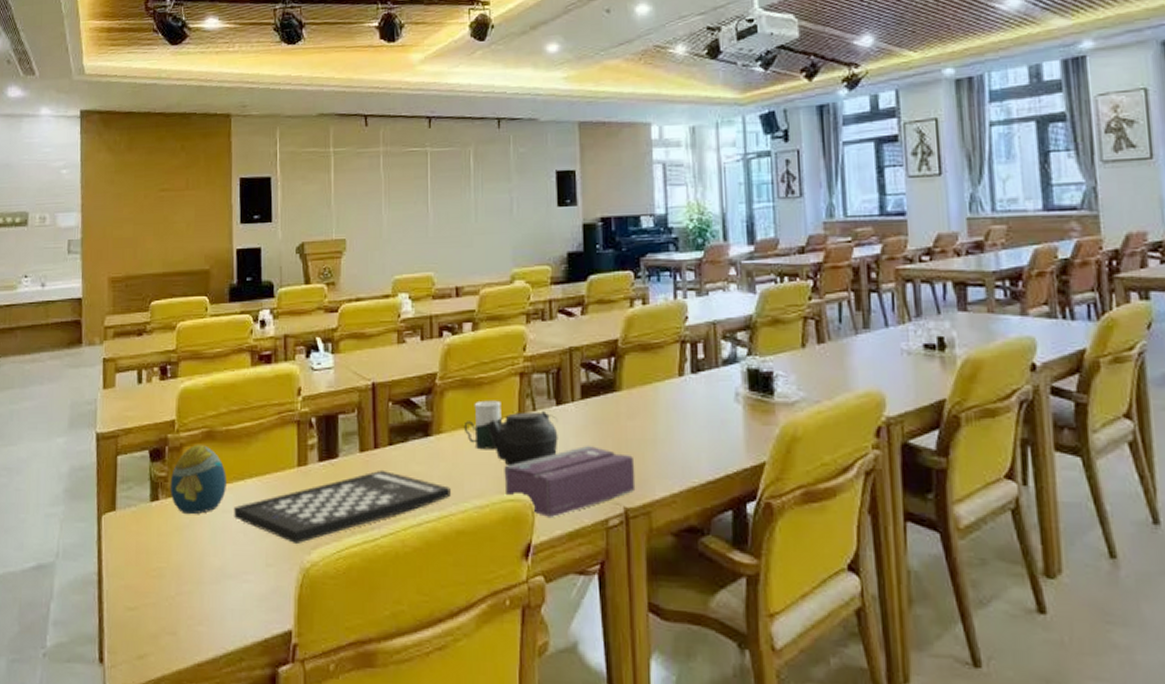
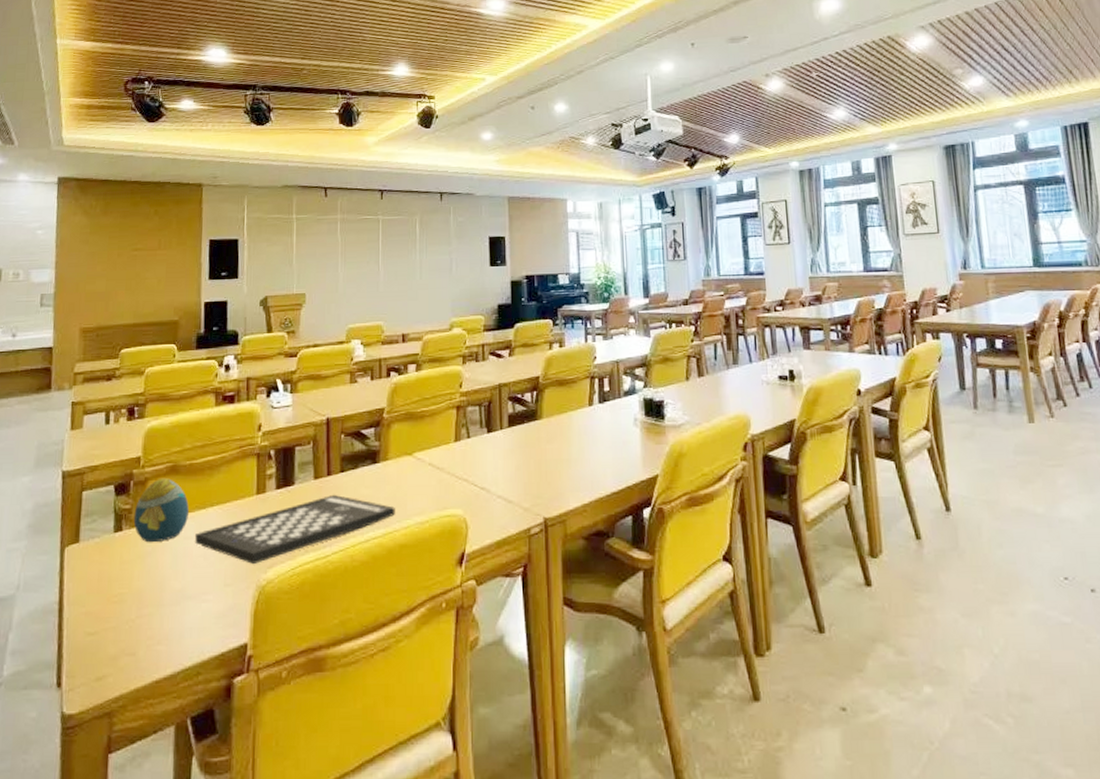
cup: present [463,400,503,450] -> none [407,430,442,473]
teapot: present [485,411,558,467] -> none [426,438,489,487]
tissue box: present [504,445,636,517] -> none [442,465,553,529]

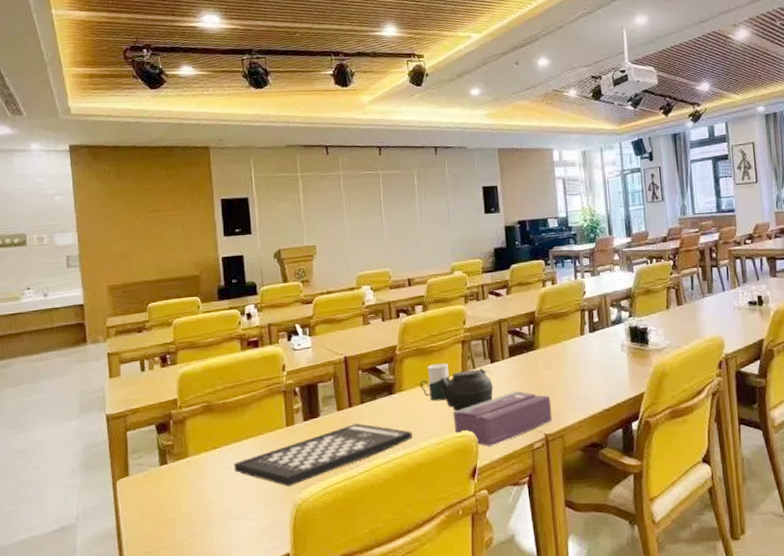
decorative egg: present [133,479,189,543] -> none [176,417,226,473]
cup: none [407,430,442,473] -> present [420,363,450,401]
teapot: none [426,438,489,487] -> present [436,368,494,412]
tissue box: none [442,465,553,529] -> present [453,390,553,446]

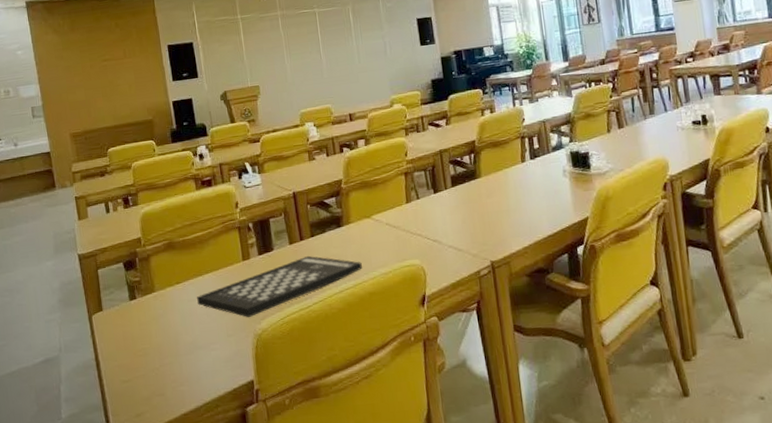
cup: present [420,363,450,401] -> none [366,194,396,232]
teapot: present [436,368,494,412] -> none [382,199,438,242]
tissue box: present [453,390,553,446] -> none [400,219,498,275]

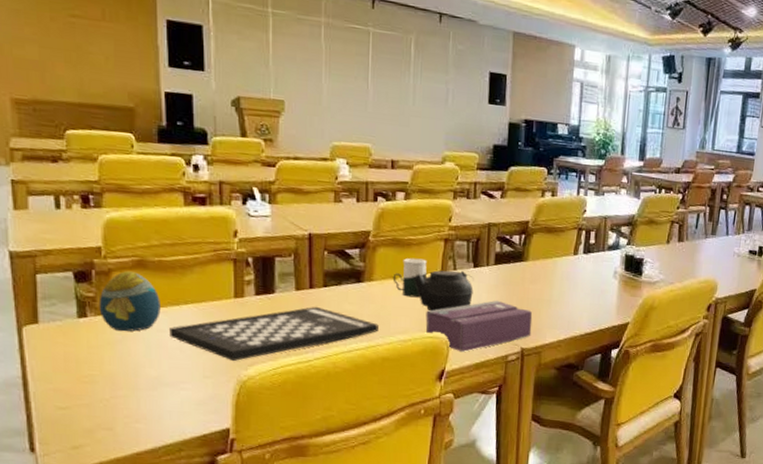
decorative egg: none [143,254,189,307] -> present [99,271,161,332]
cup: none [366,194,396,232] -> present [392,258,428,298]
teapot: none [382,199,438,242] -> present [411,270,474,312]
tissue box: none [400,219,498,275] -> present [425,300,533,352]

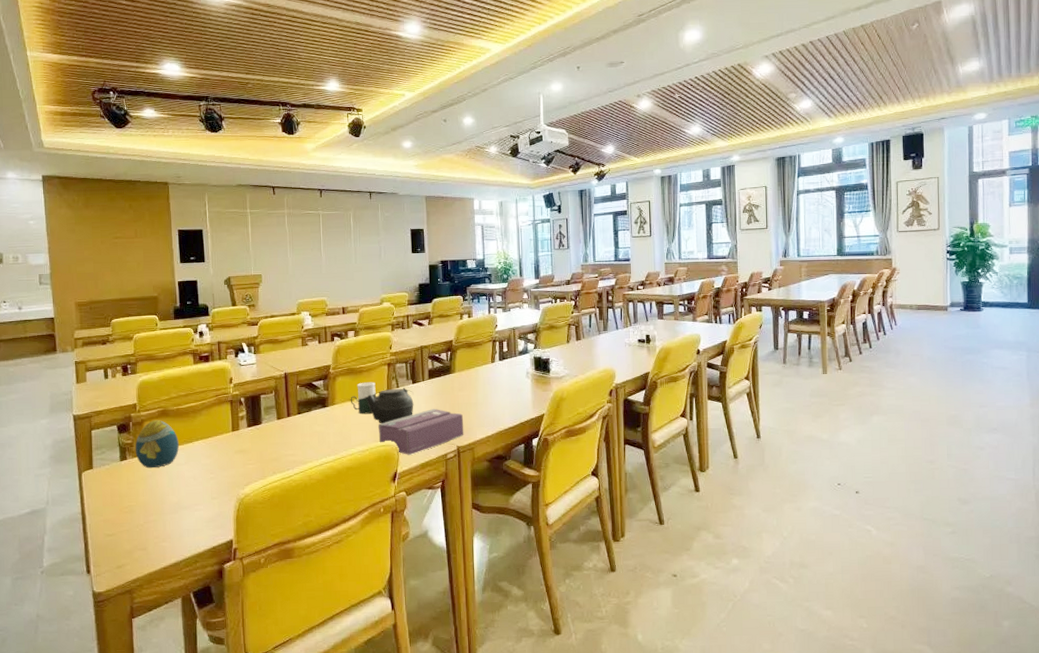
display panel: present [169,306,379,361] -> none [186,430,342,483]

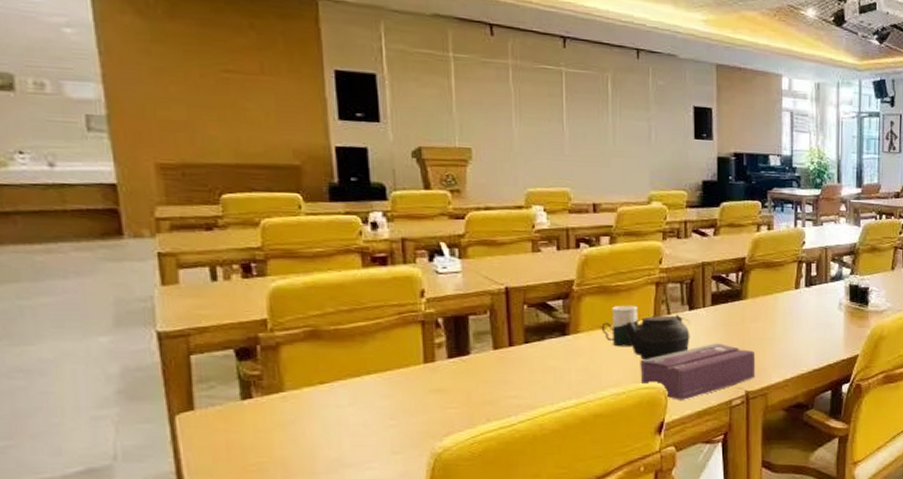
decorative egg: present [135,420,179,469] -> none [266,344,339,411]

